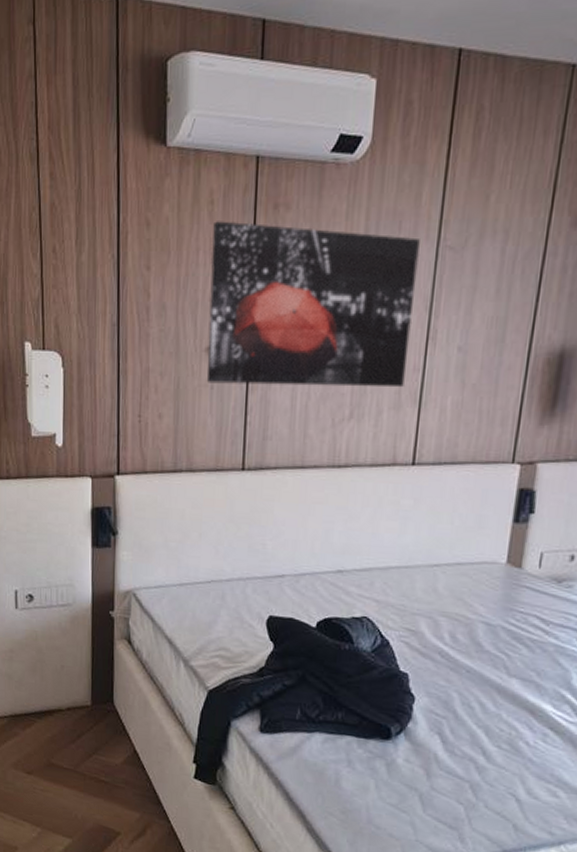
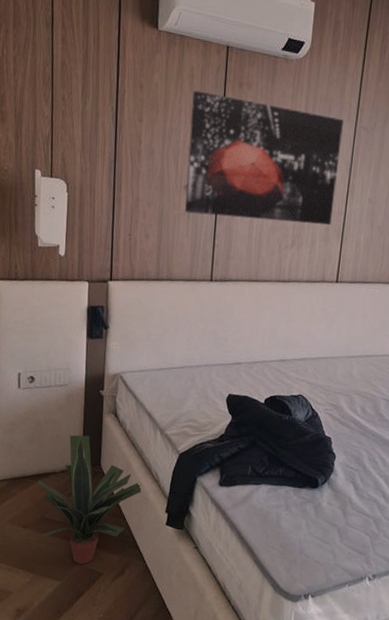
potted plant: none [41,665,163,821] -> present [37,435,142,565]

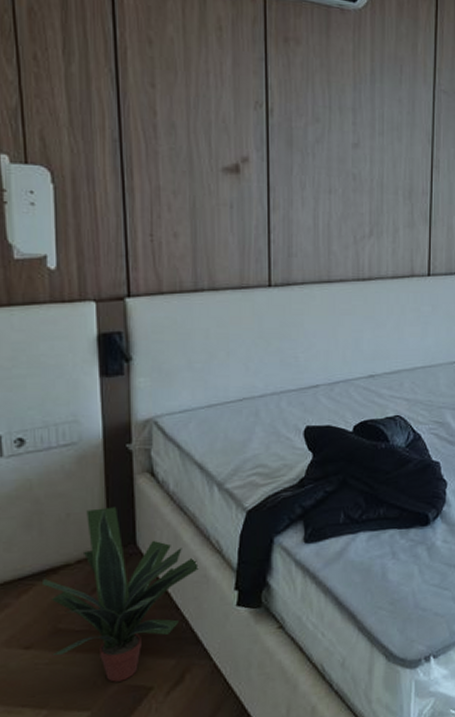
wall art: present [184,90,344,225] -> none [223,47,419,209]

